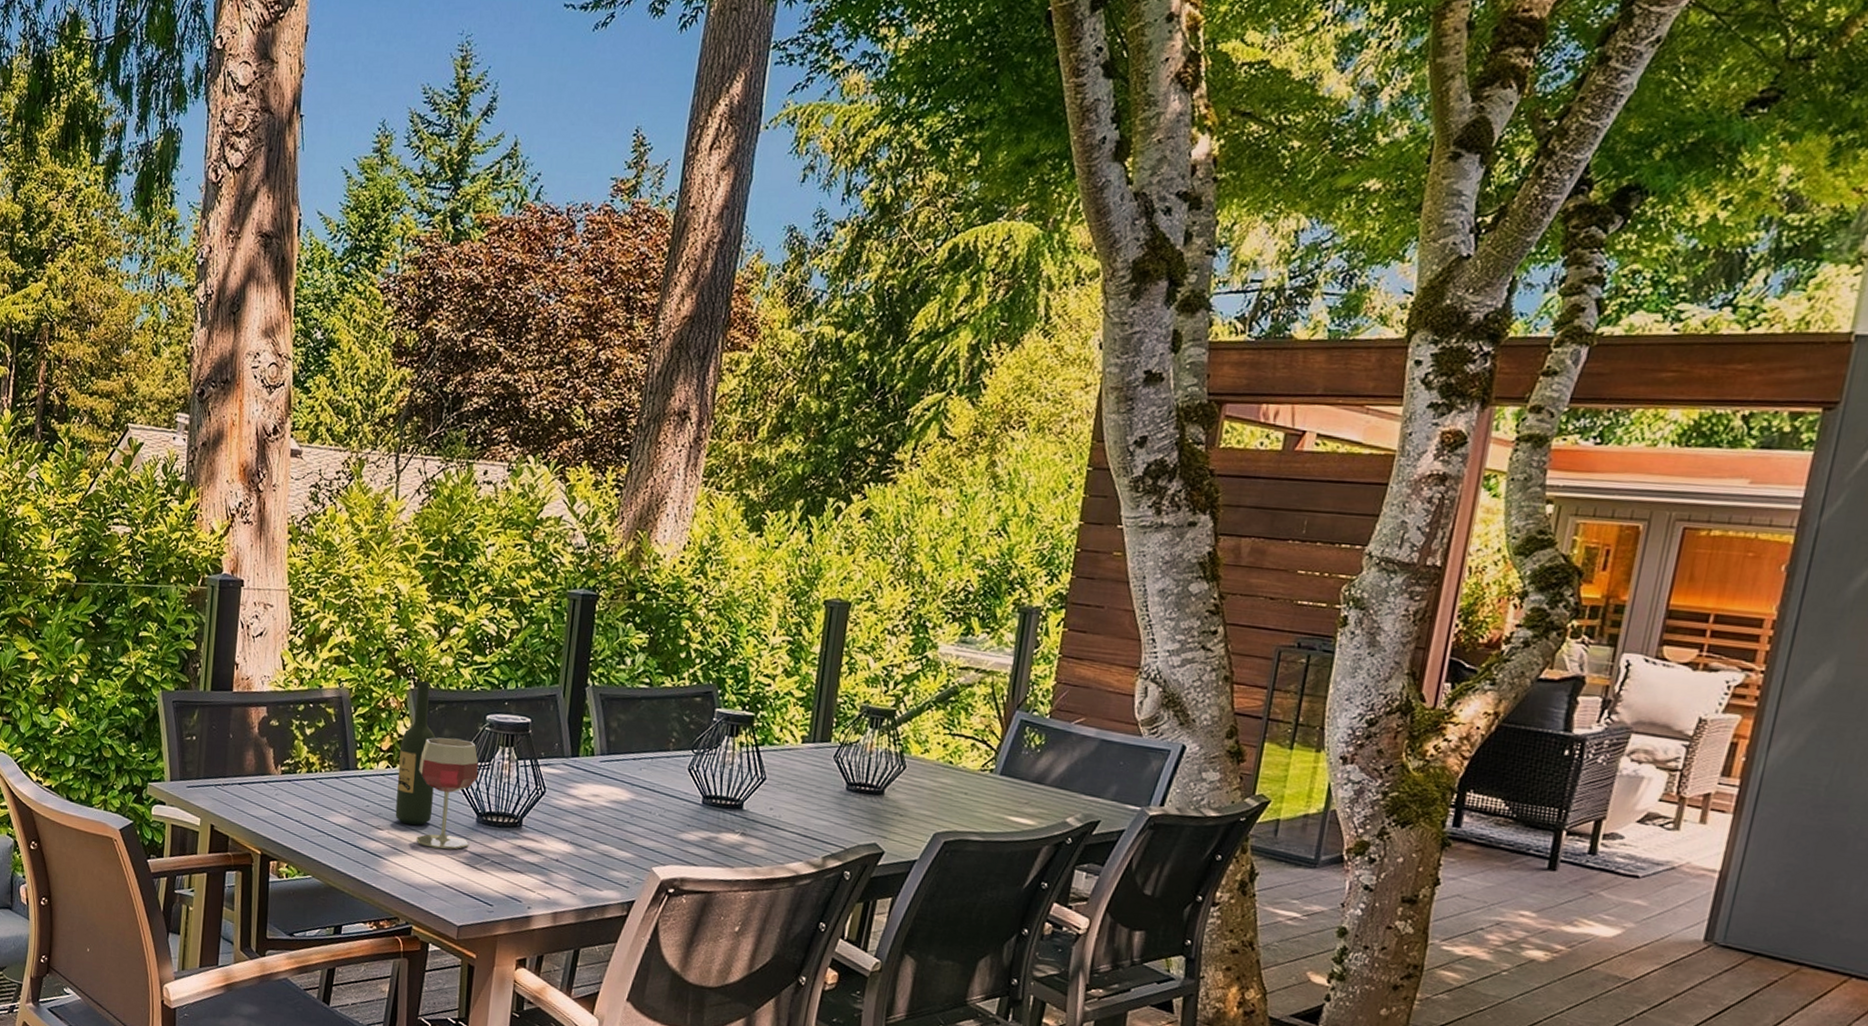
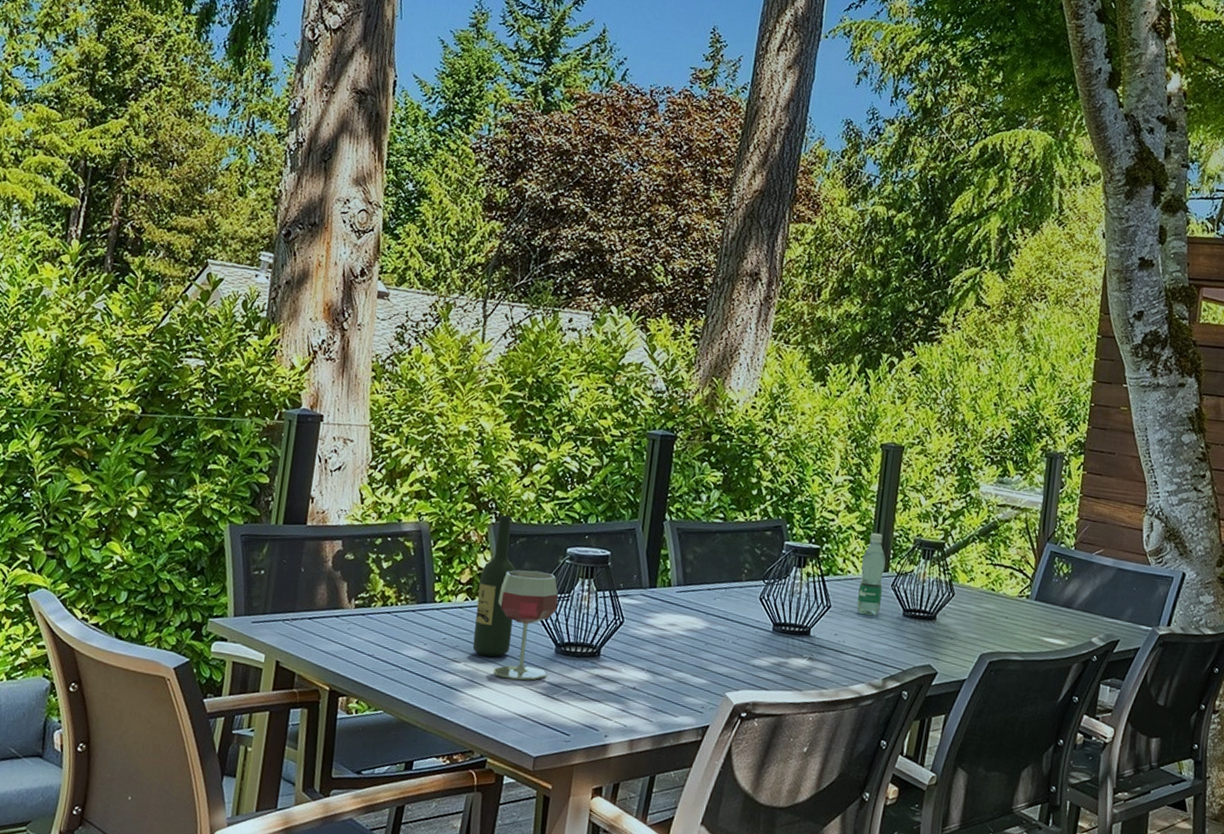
bottle: none [795,699,828,790] -> present [857,532,886,616]

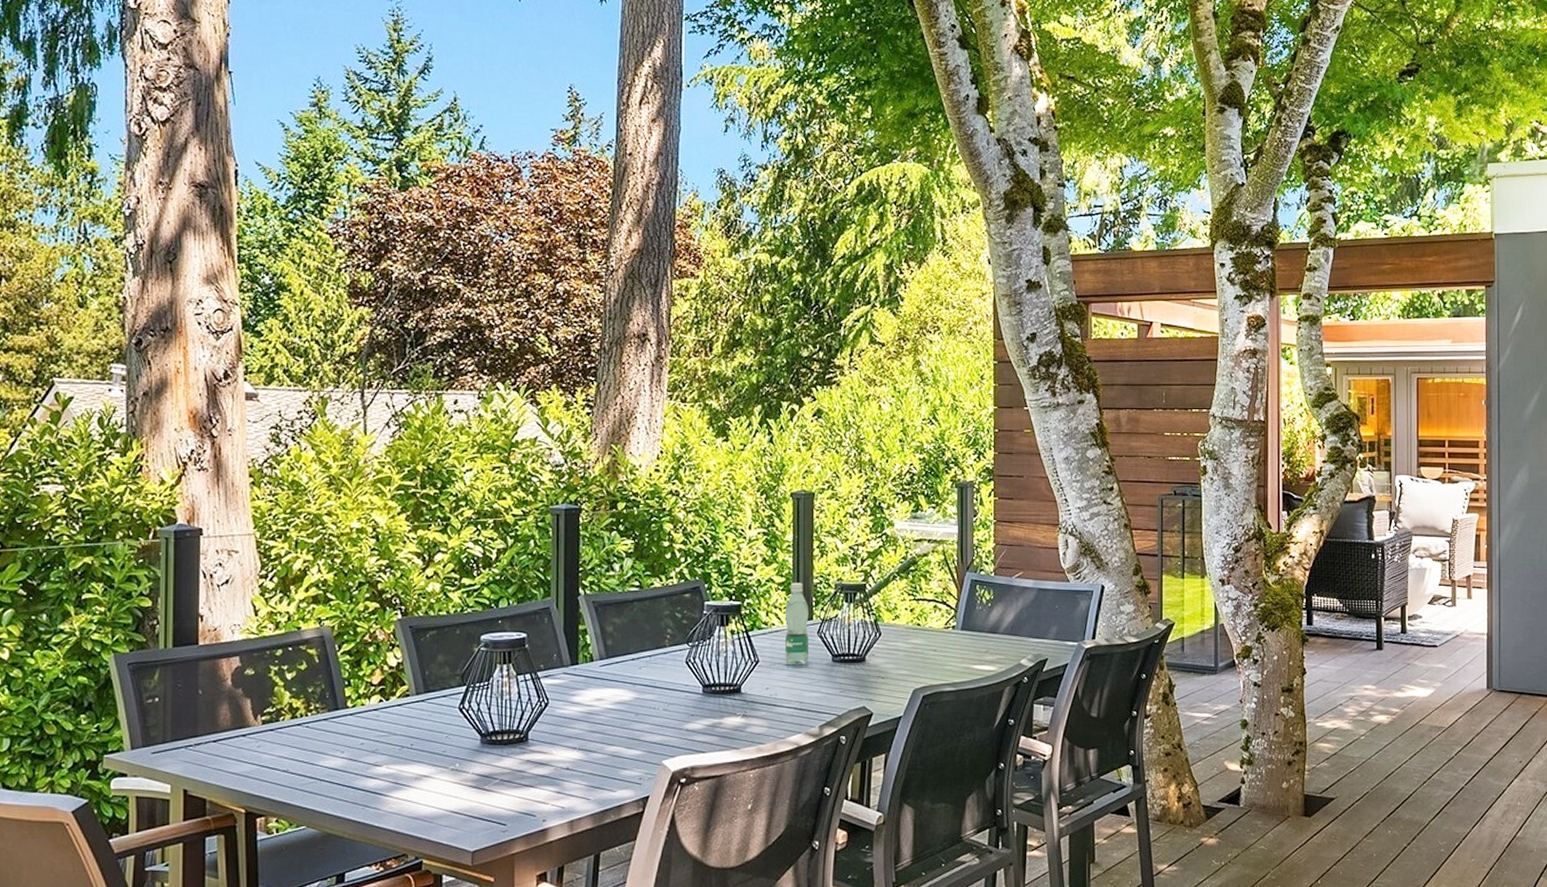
wine bottle: present [472,515,516,657] -> none [392,610,433,757]
wineglass: present [494,570,558,681] -> none [415,662,478,776]

